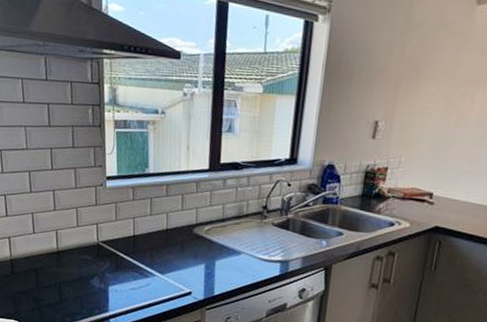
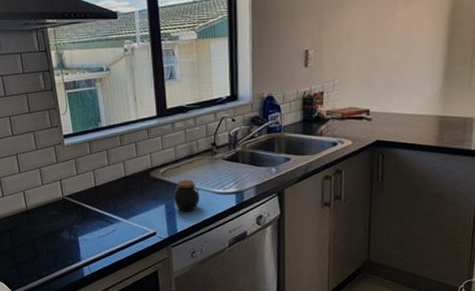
jar: none [214,240,243,275] -> present [173,179,199,212]

